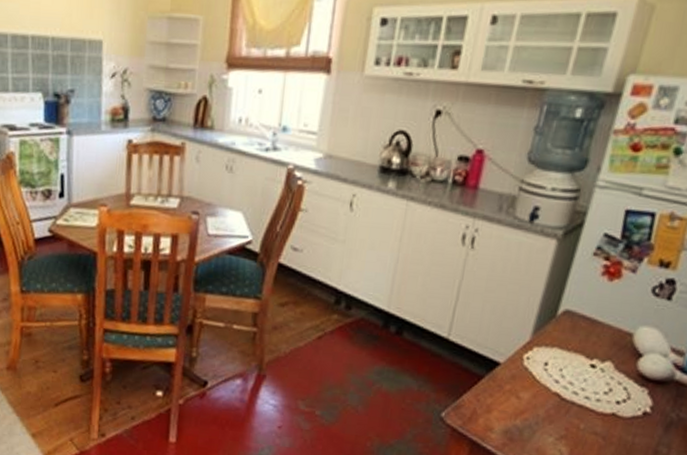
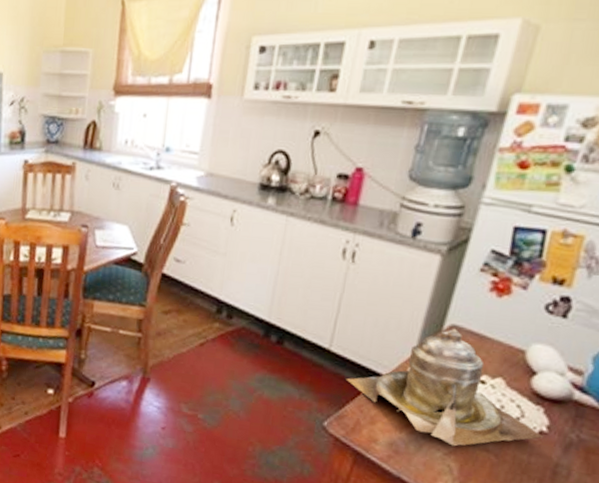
teapot: none [463,313,648,431] -> present [346,328,544,447]

